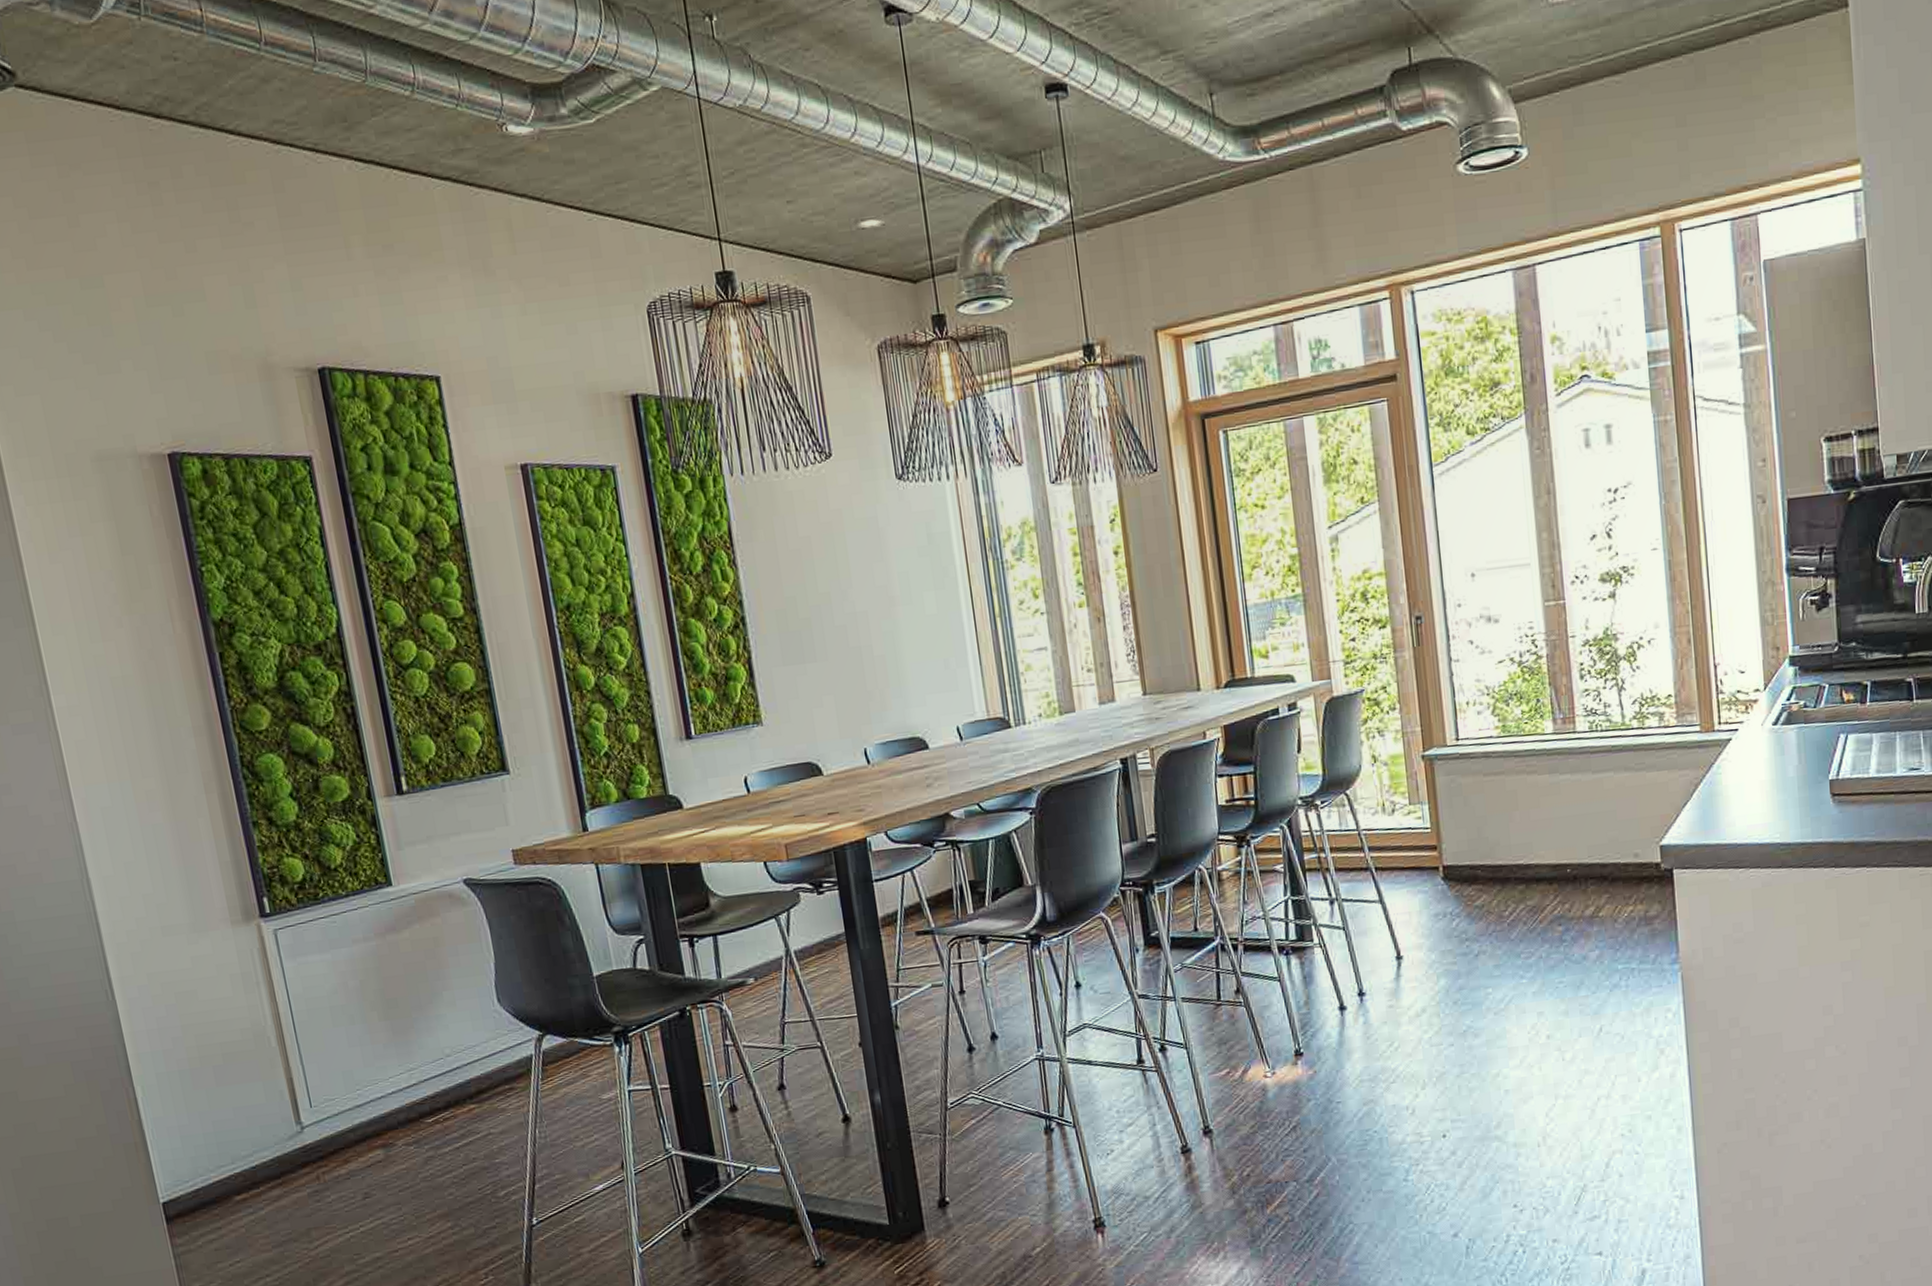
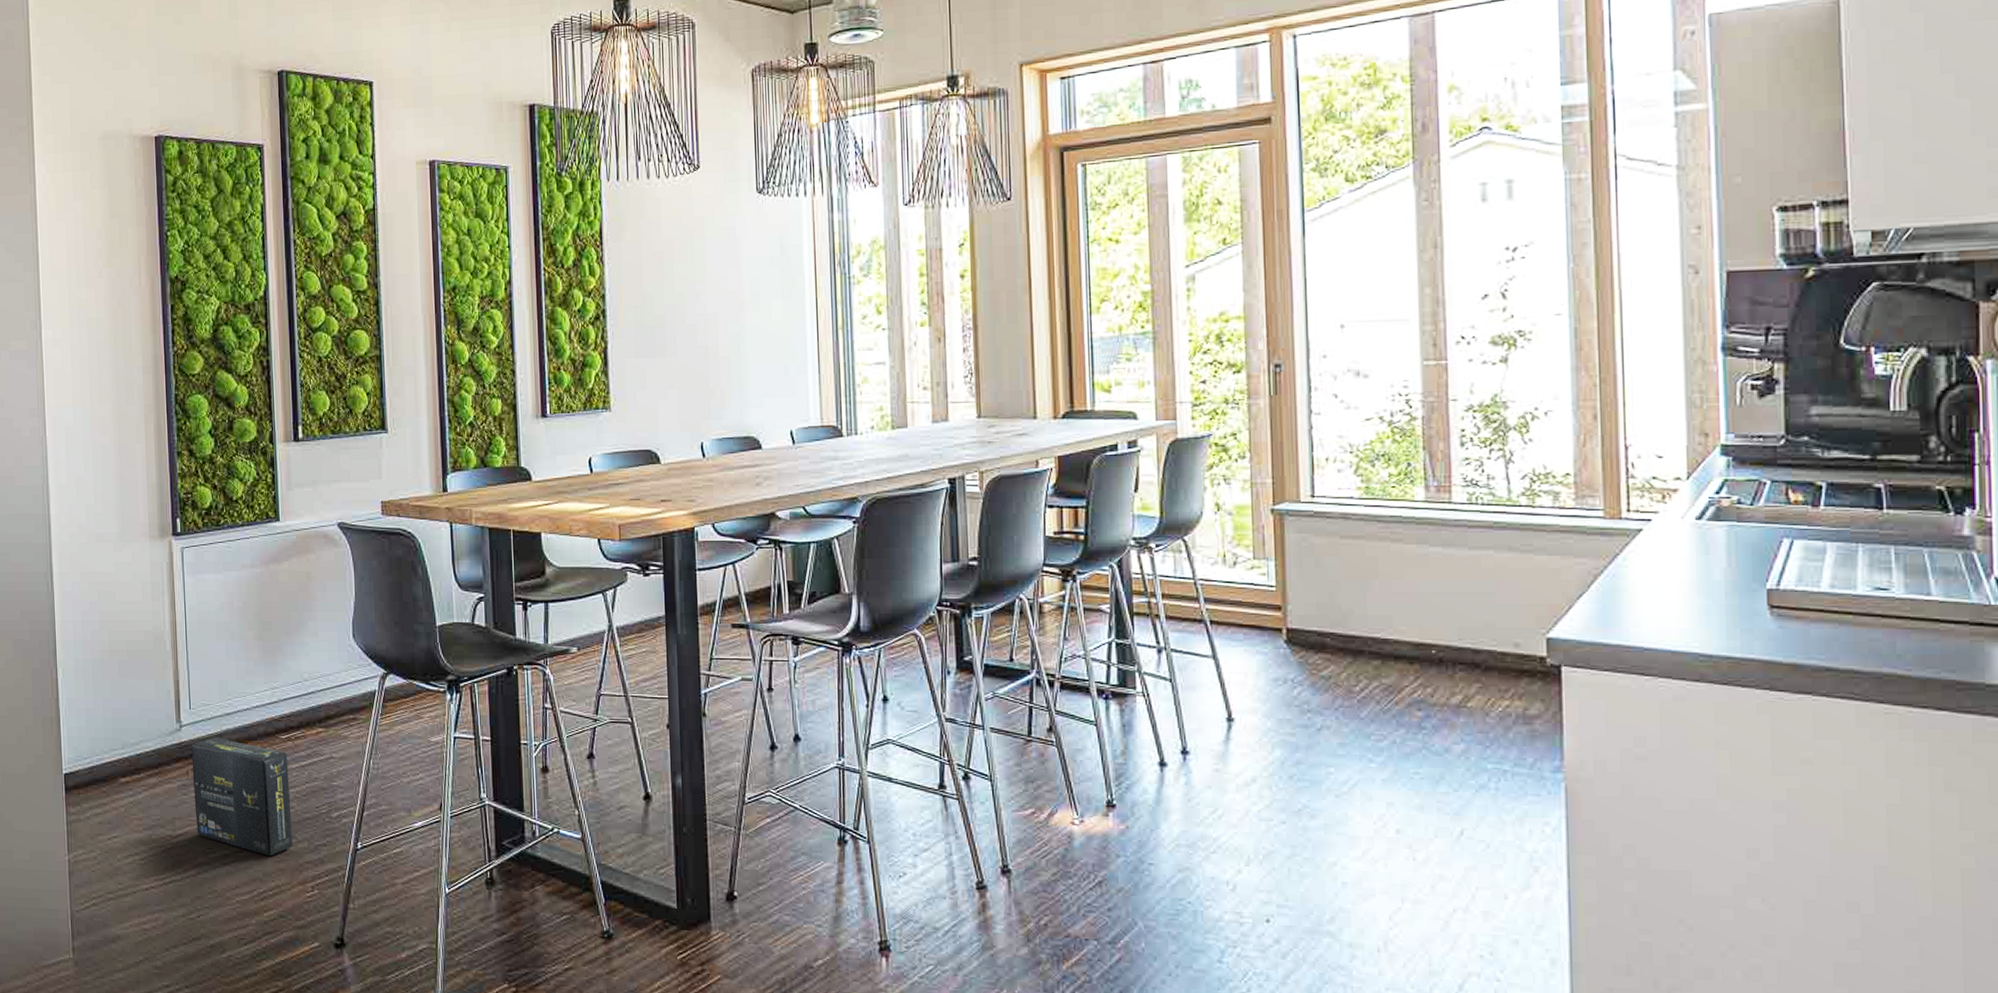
box: none [318,1133,457,1251] -> present [191,737,293,857]

